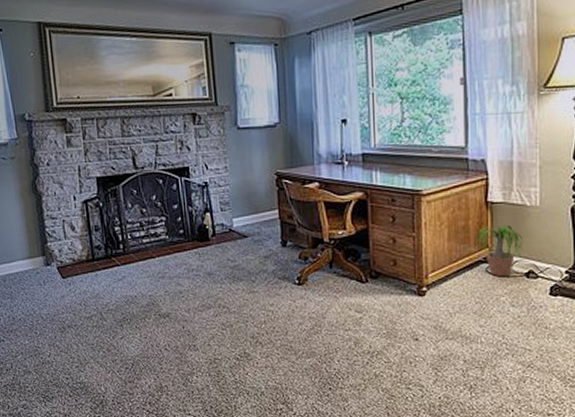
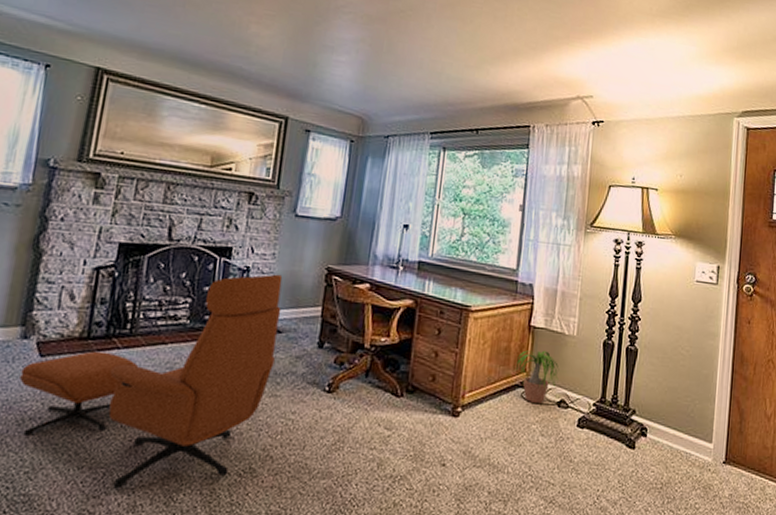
armchair: none [52,185,246,375] -> present [19,274,283,489]

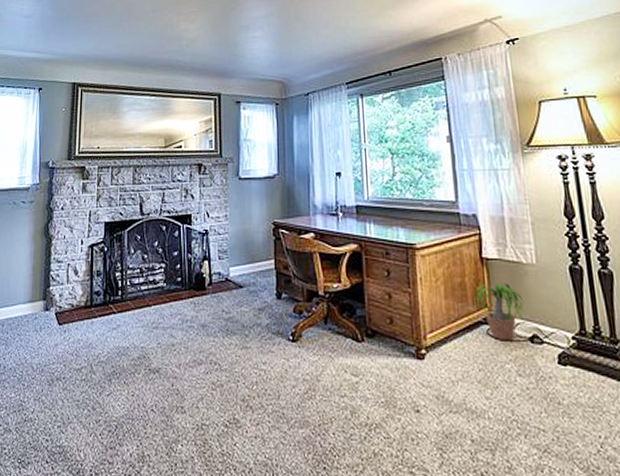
armchair: present [19,274,283,489] -> none [46,234,240,440]

